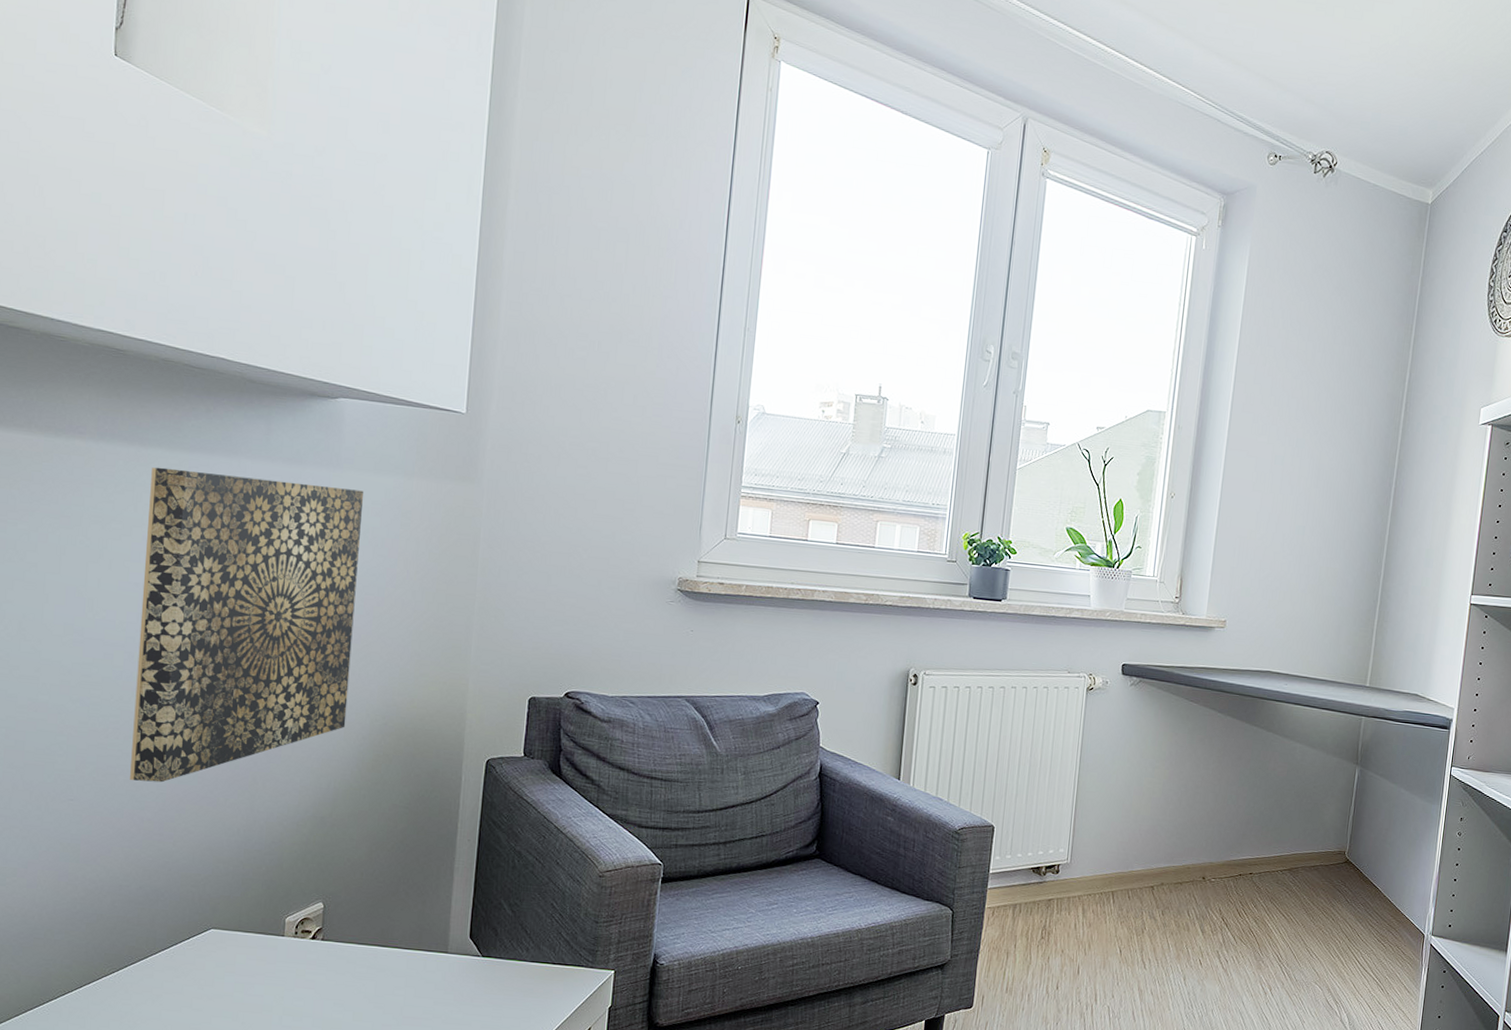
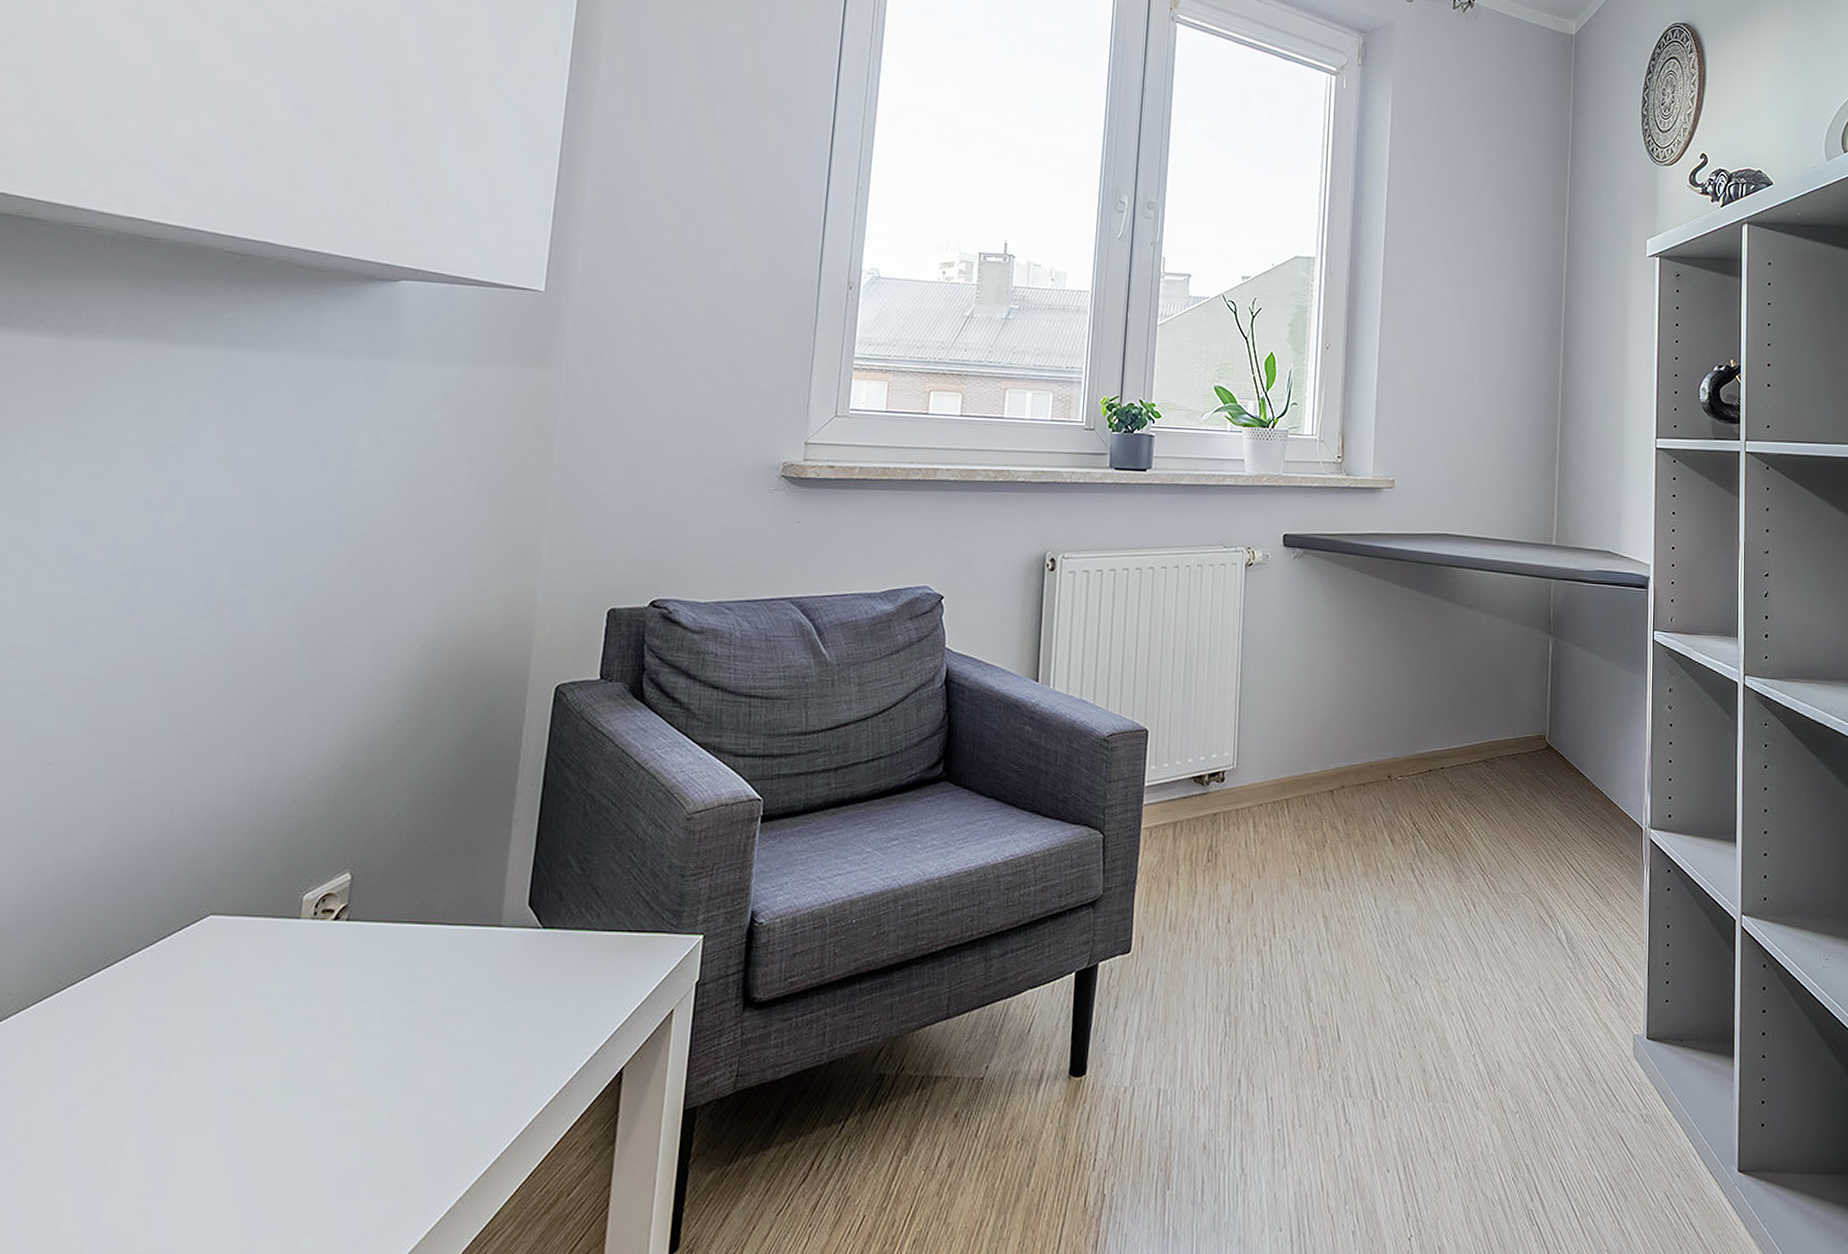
wall art: present [130,467,364,783] -> none [123,366,425,736]

